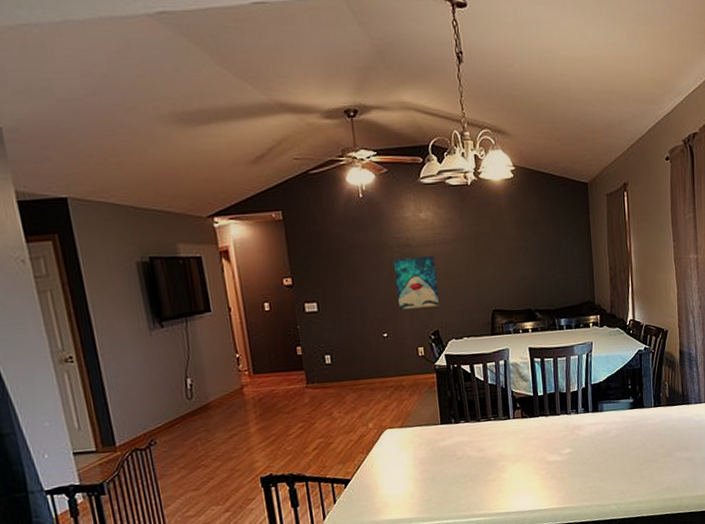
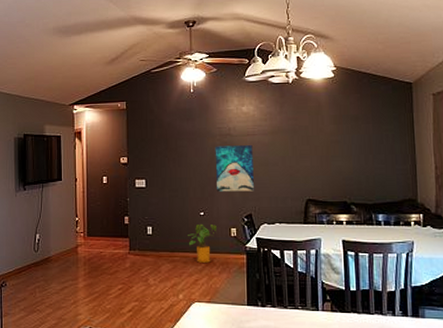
house plant: none [372,345,403,388] -> present [188,223,217,263]

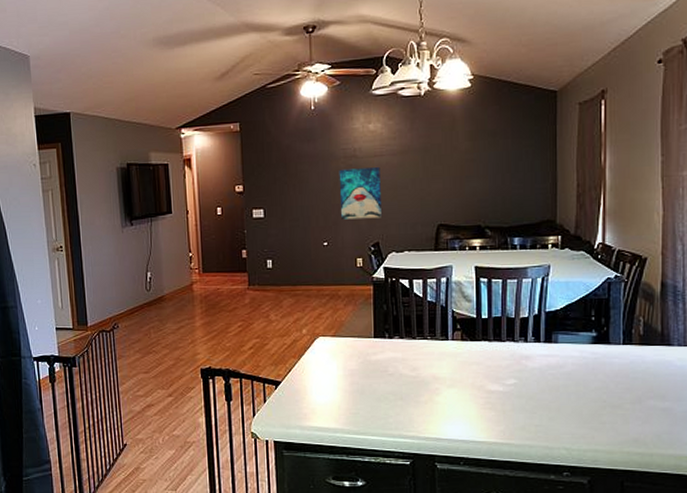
house plant: present [188,223,217,263] -> none [311,254,342,296]

